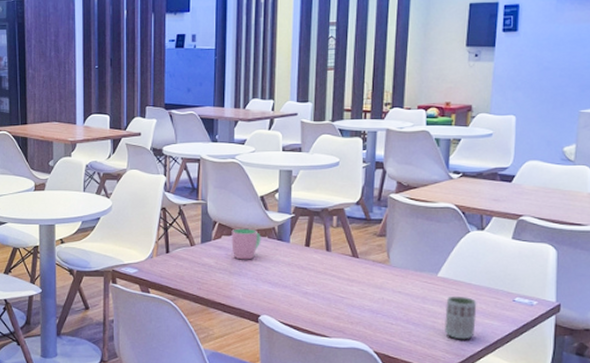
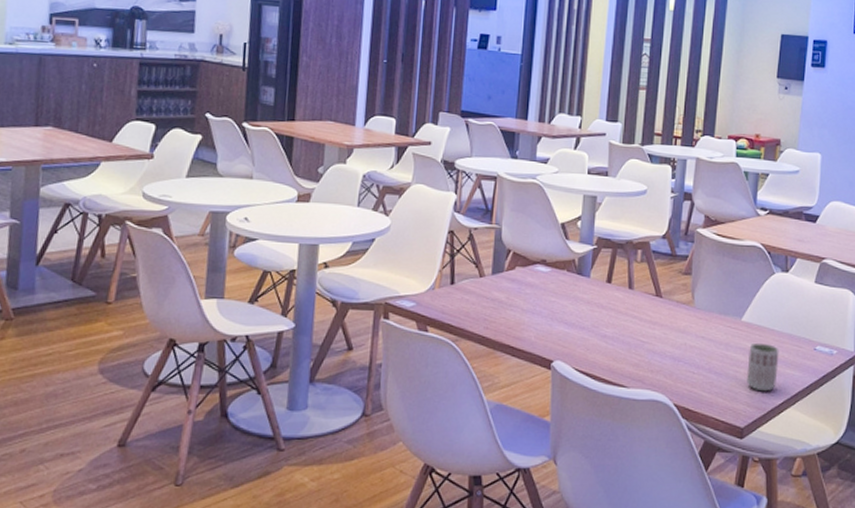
cup: present [231,228,261,260] -> none [526,259,560,296]

